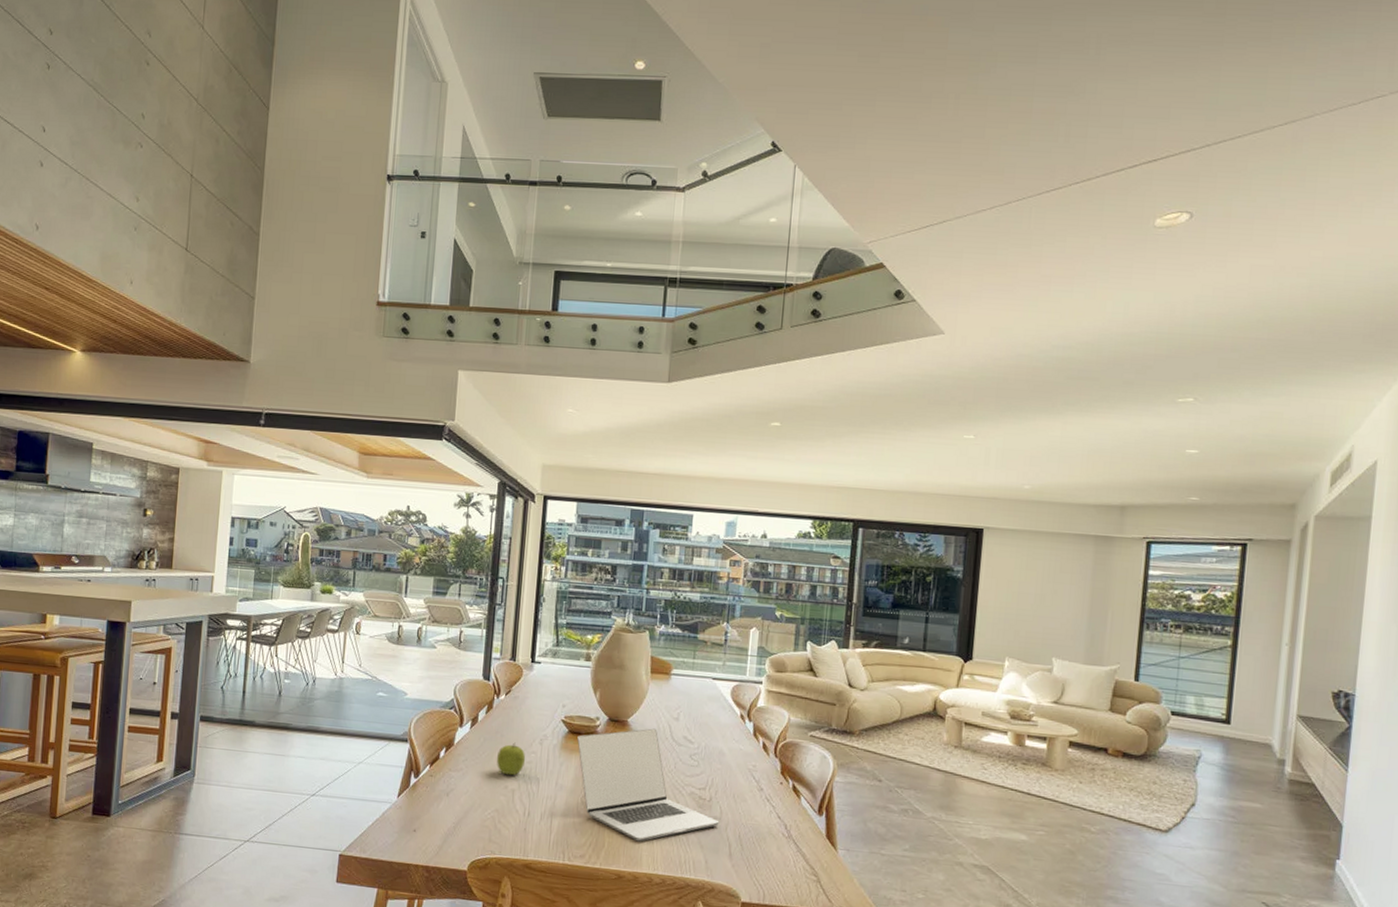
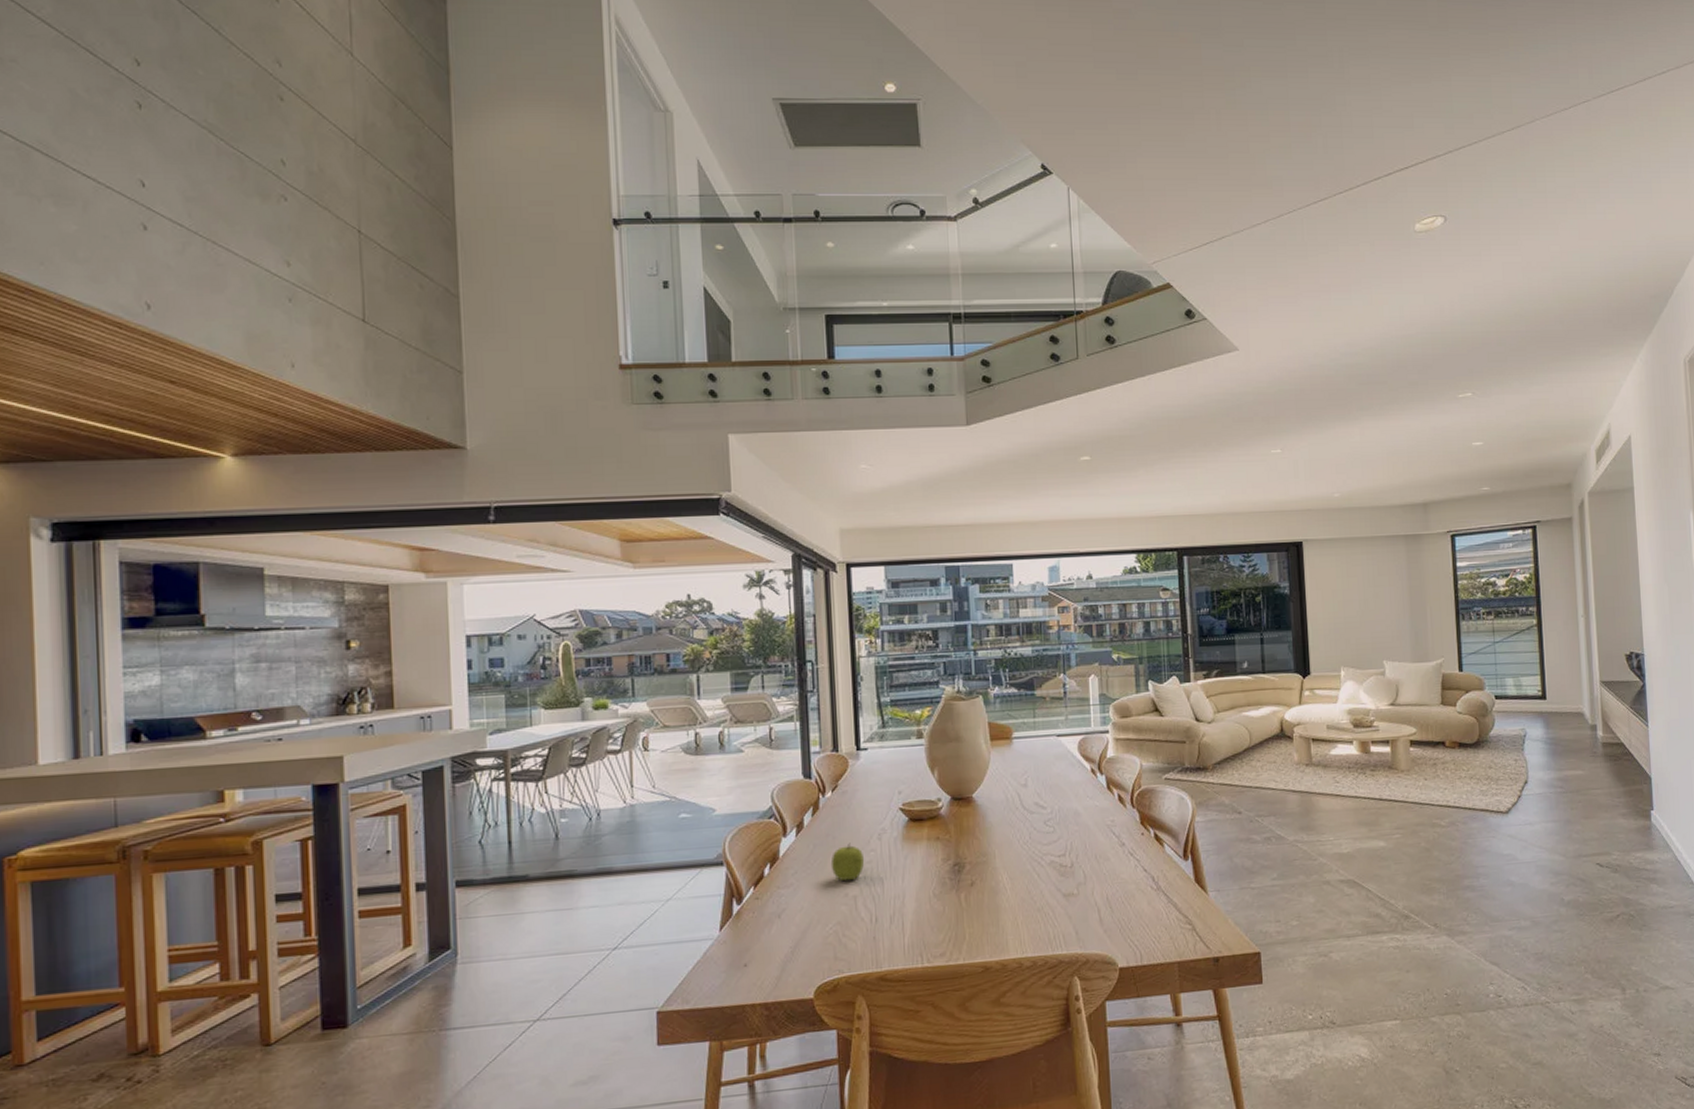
laptop: present [577,728,720,842] -> none [920,800,1085,926]

